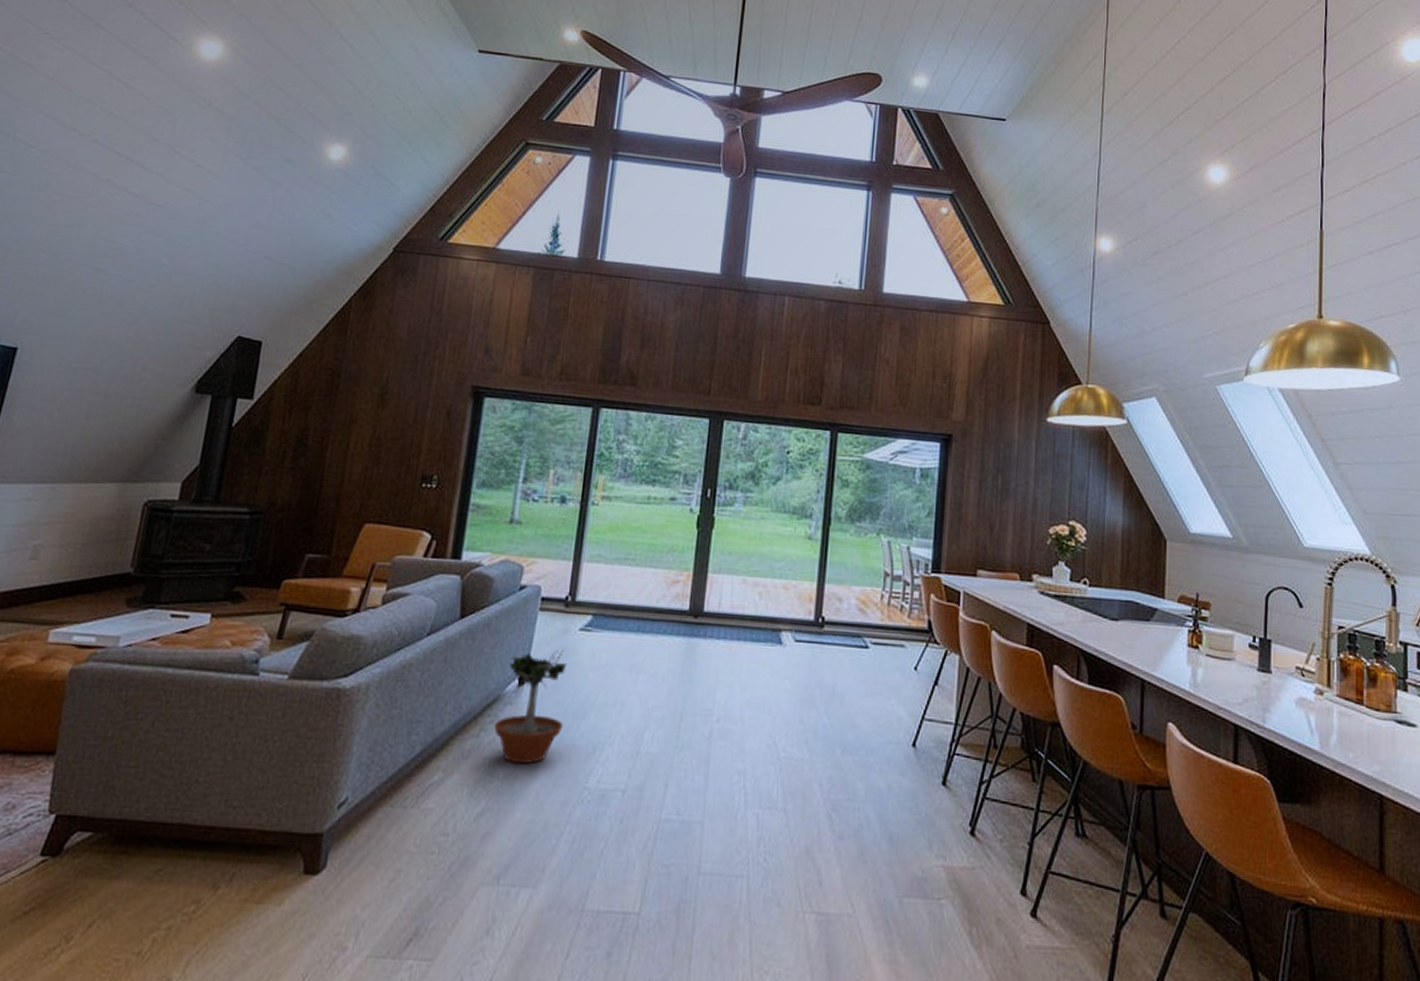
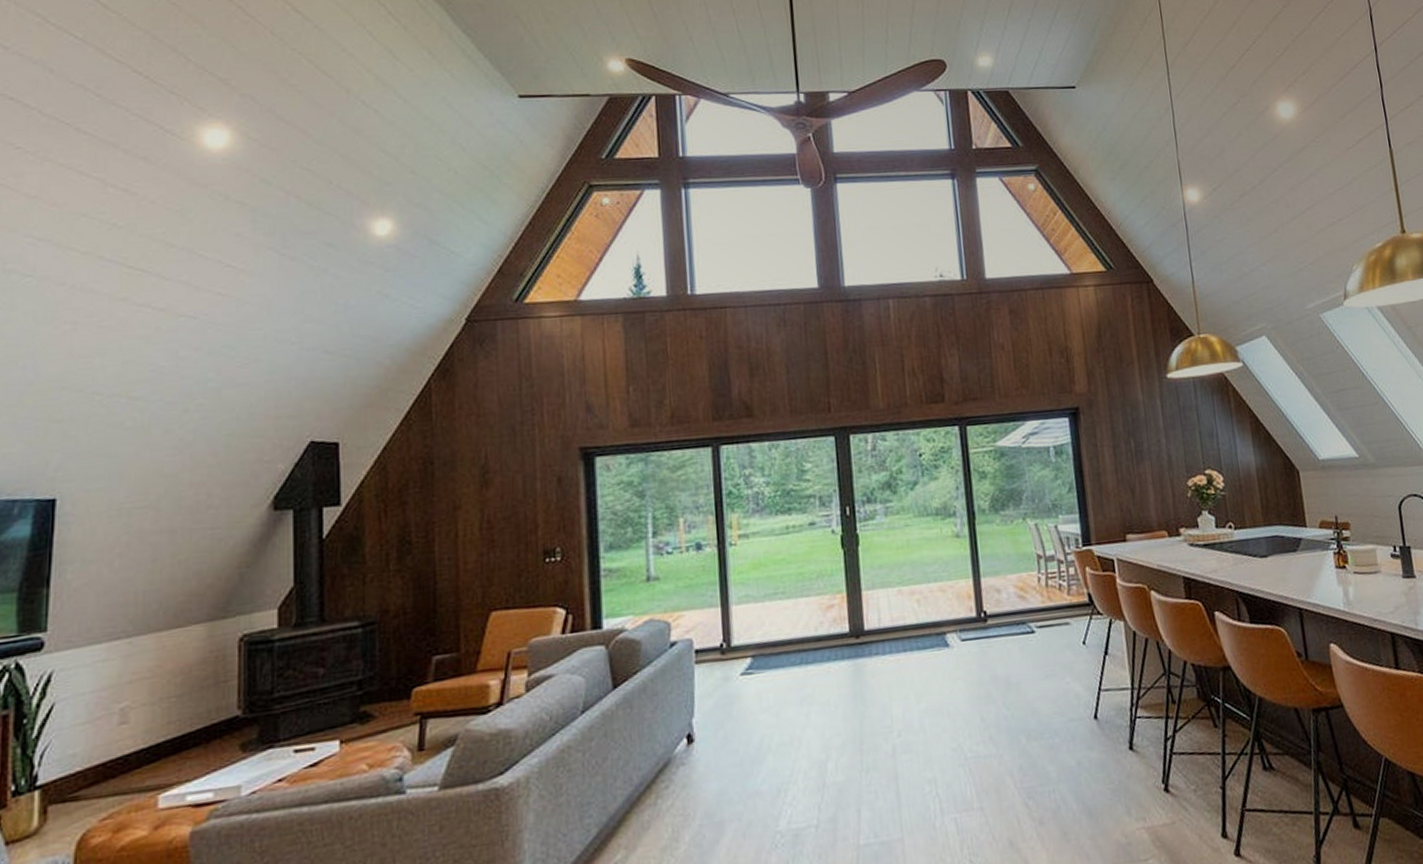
potted tree: present [494,649,567,764] -> none [670,698,743,824]

